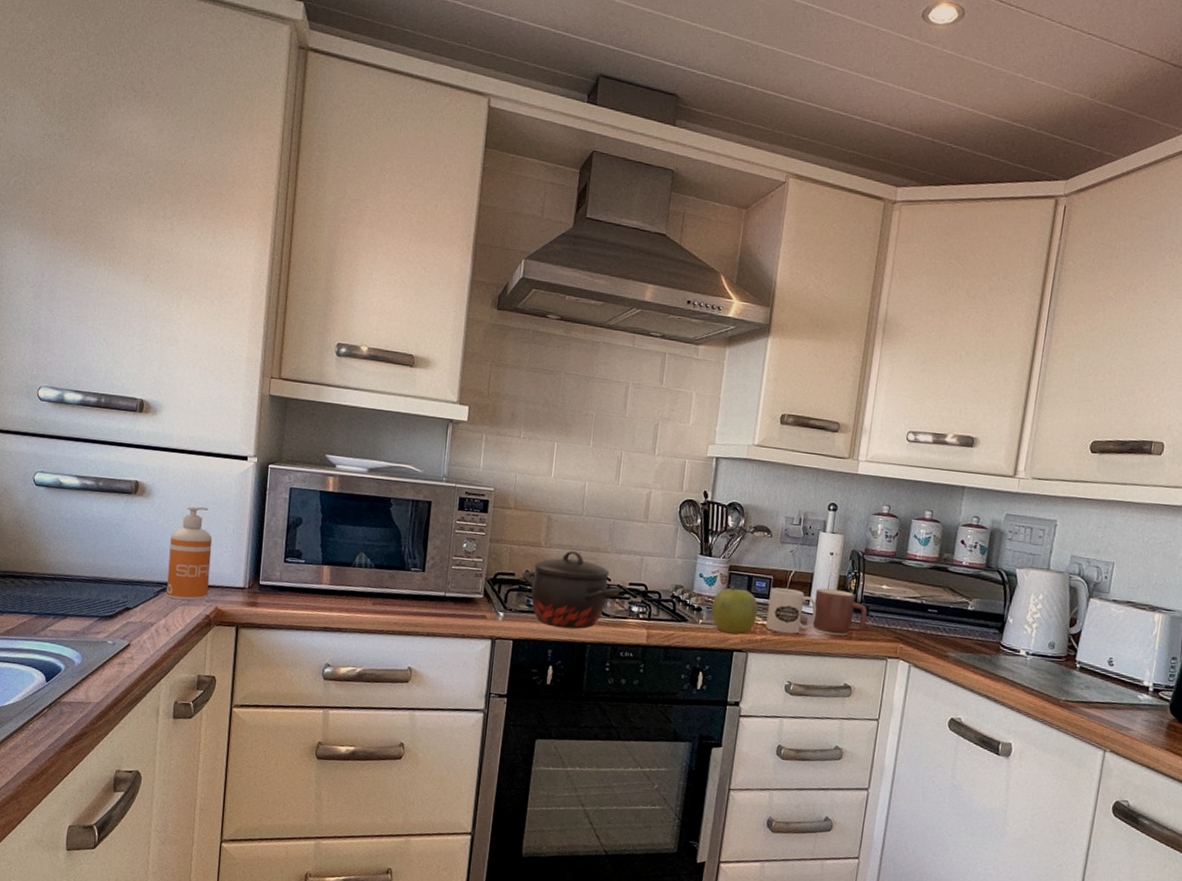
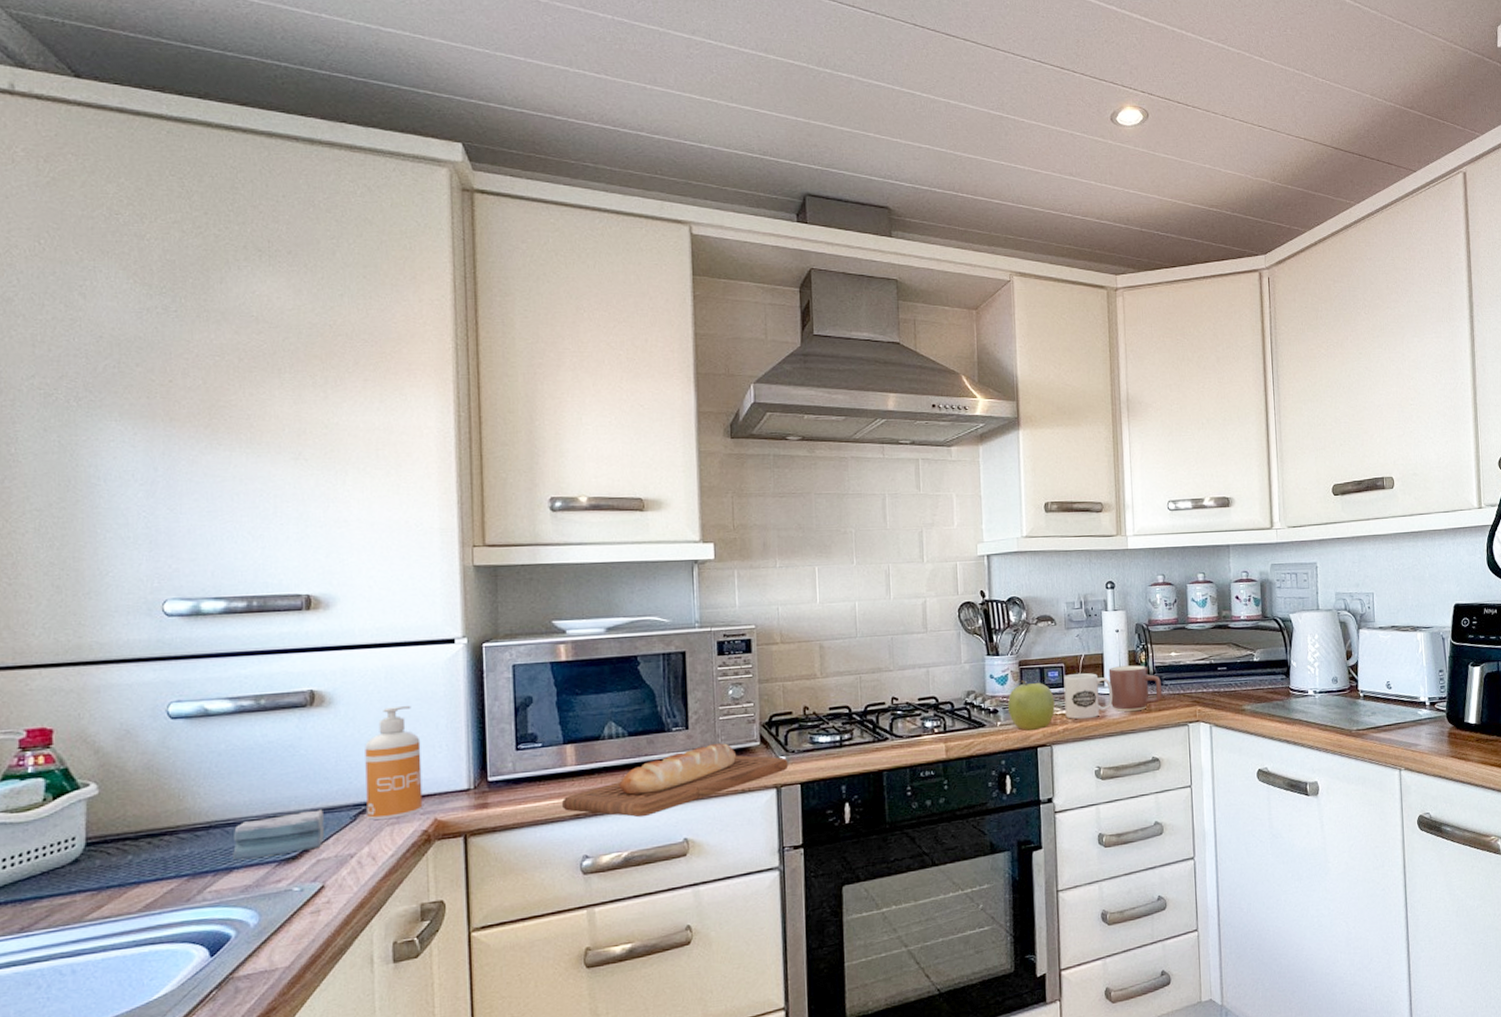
sponge: none [68,579,136,613] -> present [232,809,325,861]
bread loaf: none [315,589,505,642] -> present [562,743,789,818]
cooking pot: present [522,551,621,630] -> none [800,676,911,761]

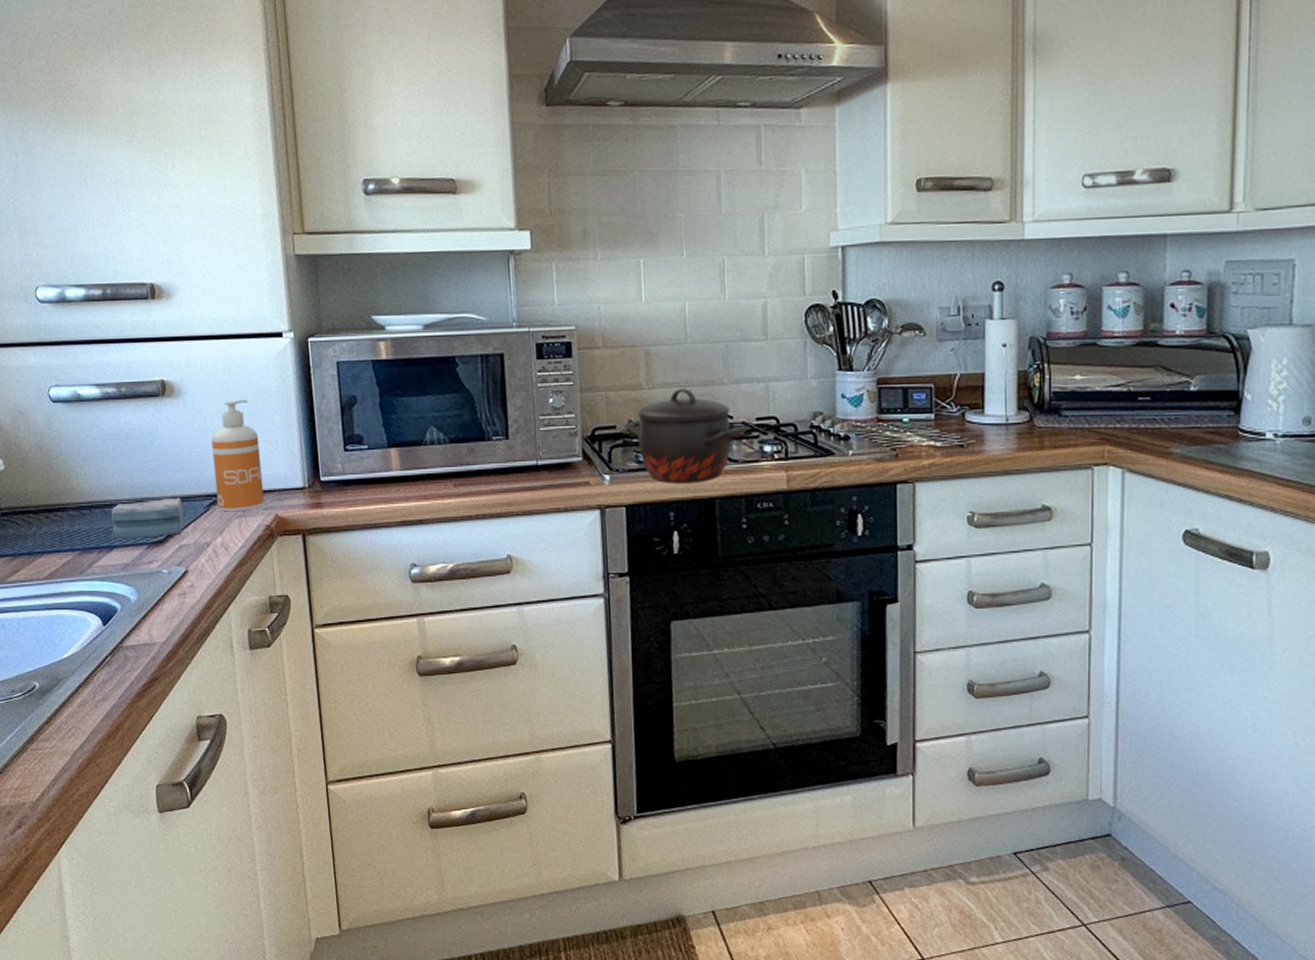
bread loaf: present [562,743,789,818] -> none [389,457,613,529]
cooking pot: none [800,676,911,761] -> present [624,389,747,484]
fruit: present [1008,680,1055,731] -> none [862,402,920,464]
mug: present [1063,673,1113,720] -> none [932,396,995,454]
mug: present [1108,665,1162,713] -> none [990,389,1059,448]

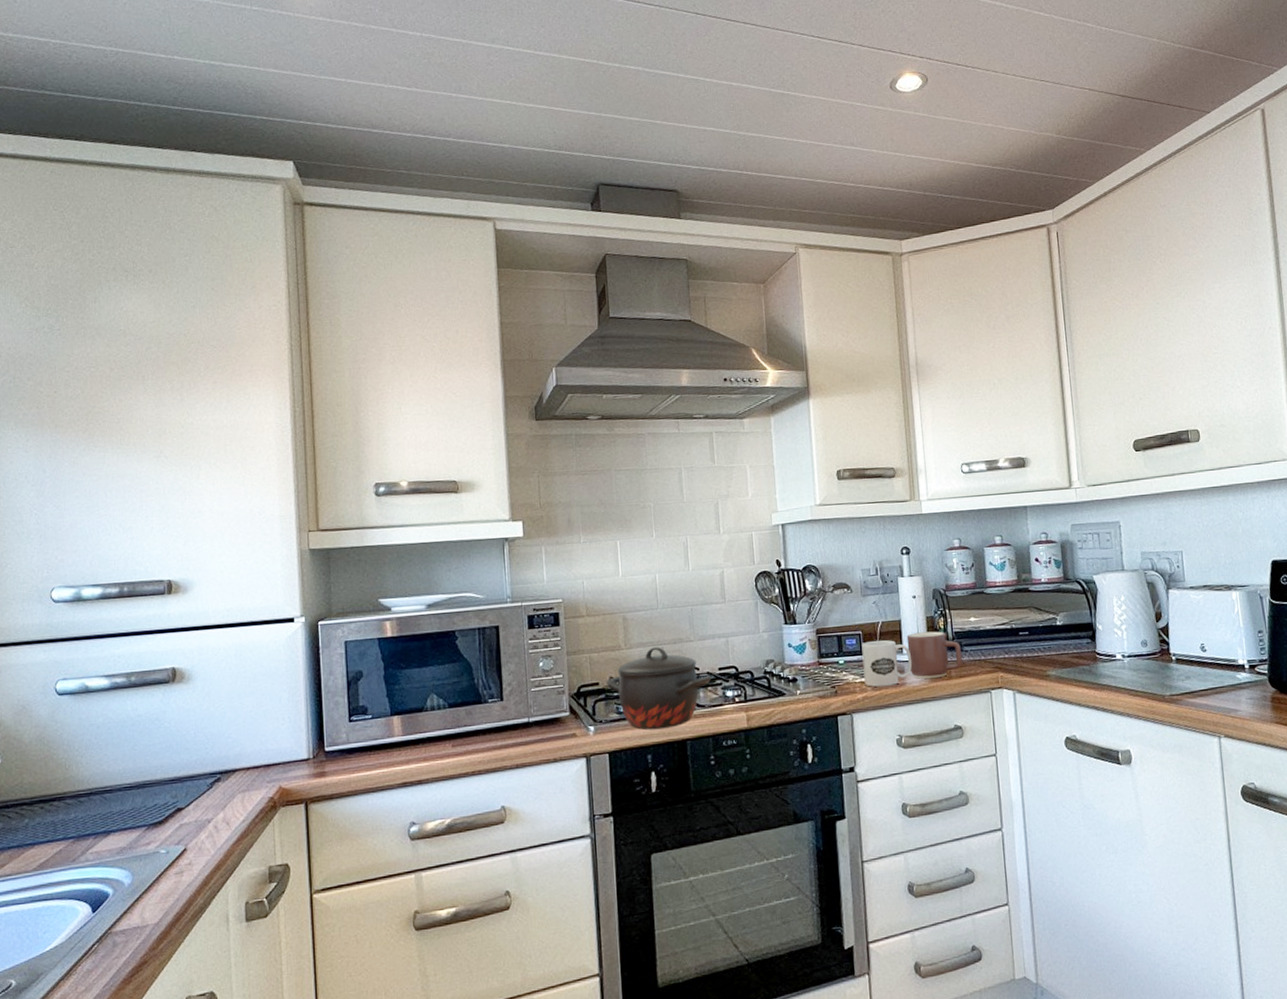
sponge: present [110,497,184,540] -> none [109,777,186,825]
soap dispenser: present [211,399,265,512] -> none [219,680,269,788]
mug: none [932,396,995,454] -> present [861,640,913,687]
mug: none [990,389,1059,448] -> present [906,631,962,680]

